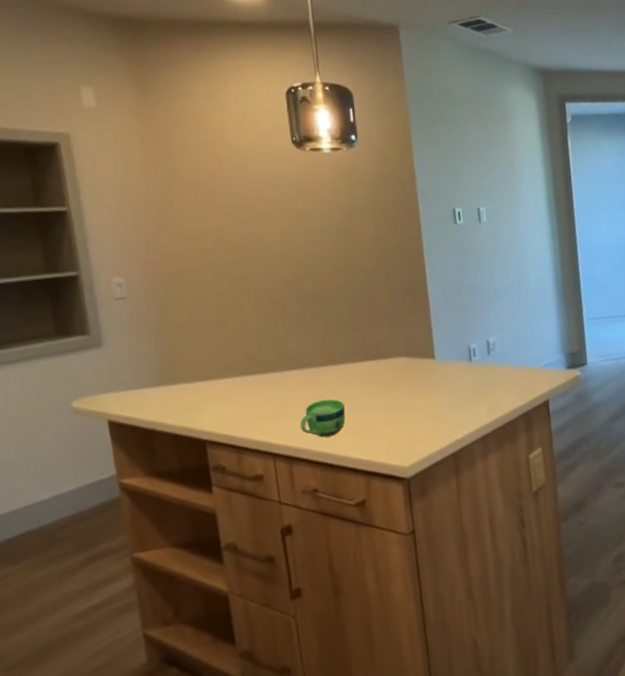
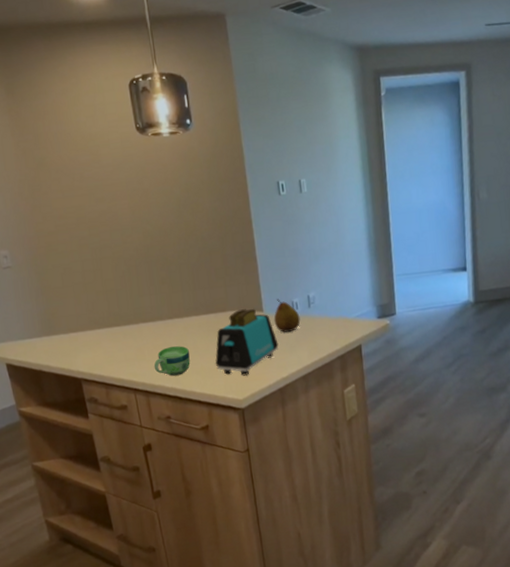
toaster: none [376,355,453,437] -> present [215,309,279,376]
fruit: none [447,344,479,385] -> present [273,299,301,333]

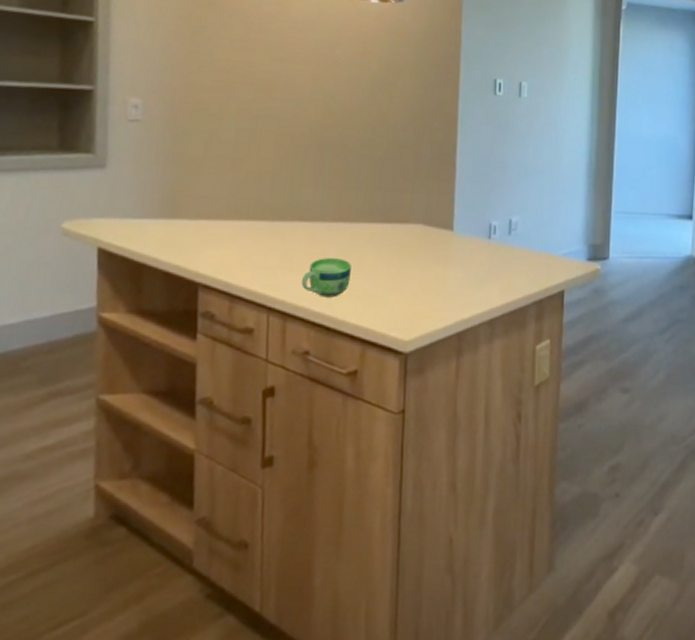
toaster: present [215,309,279,376] -> none [382,223,465,310]
fruit: present [273,299,301,333] -> none [464,218,497,262]

